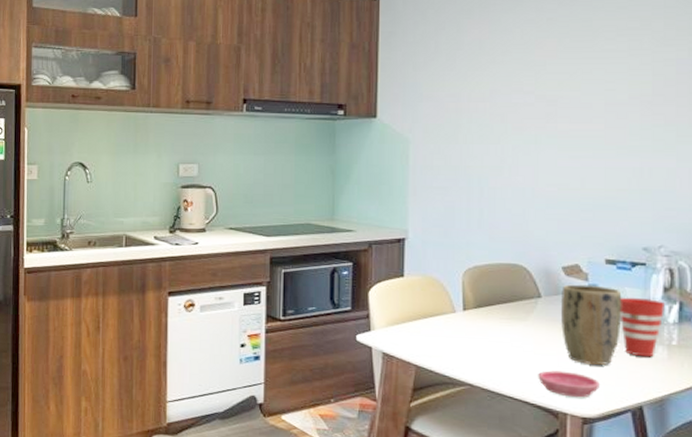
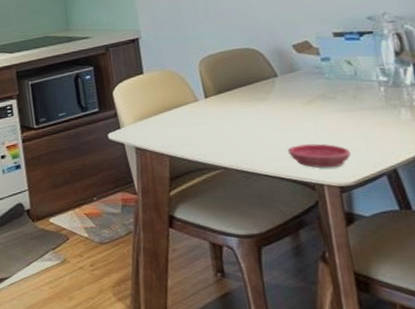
plant pot: present [560,284,622,366] -> none [296,58,361,135]
cup: present [621,297,664,357] -> none [355,64,400,121]

